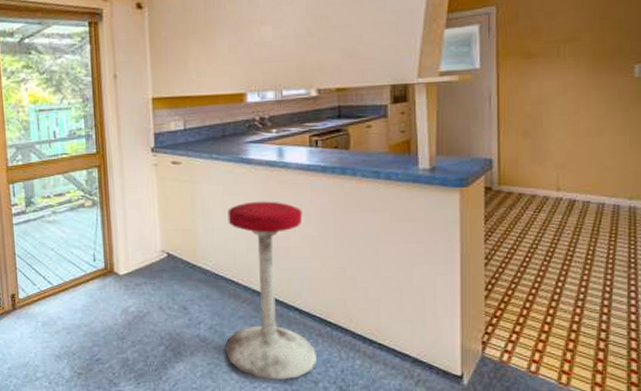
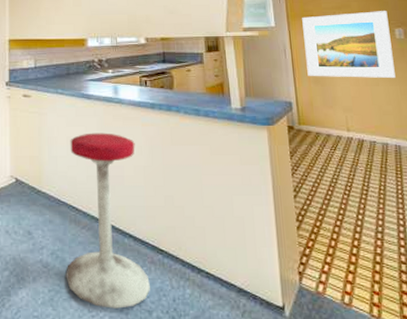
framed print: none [515,42,628,128] -> present [302,11,396,78]

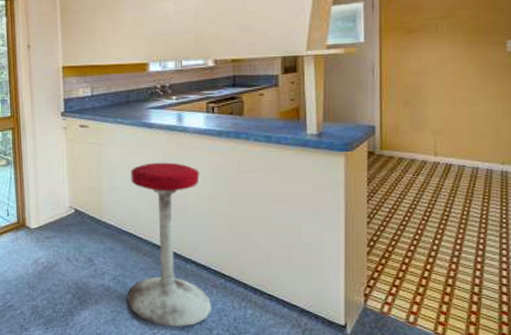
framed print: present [302,11,396,78] -> none [396,19,501,98]

